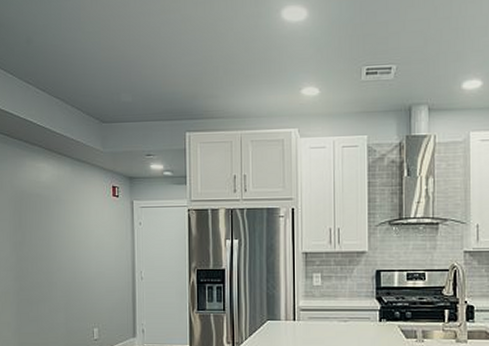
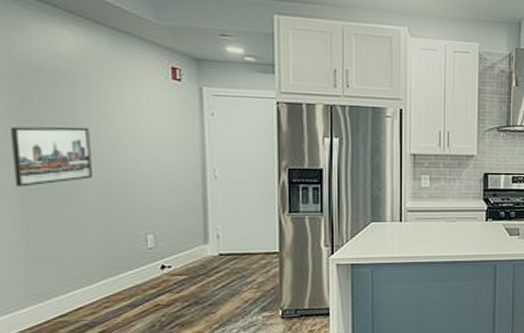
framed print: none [13,239,59,288] -> present [11,126,92,187]

